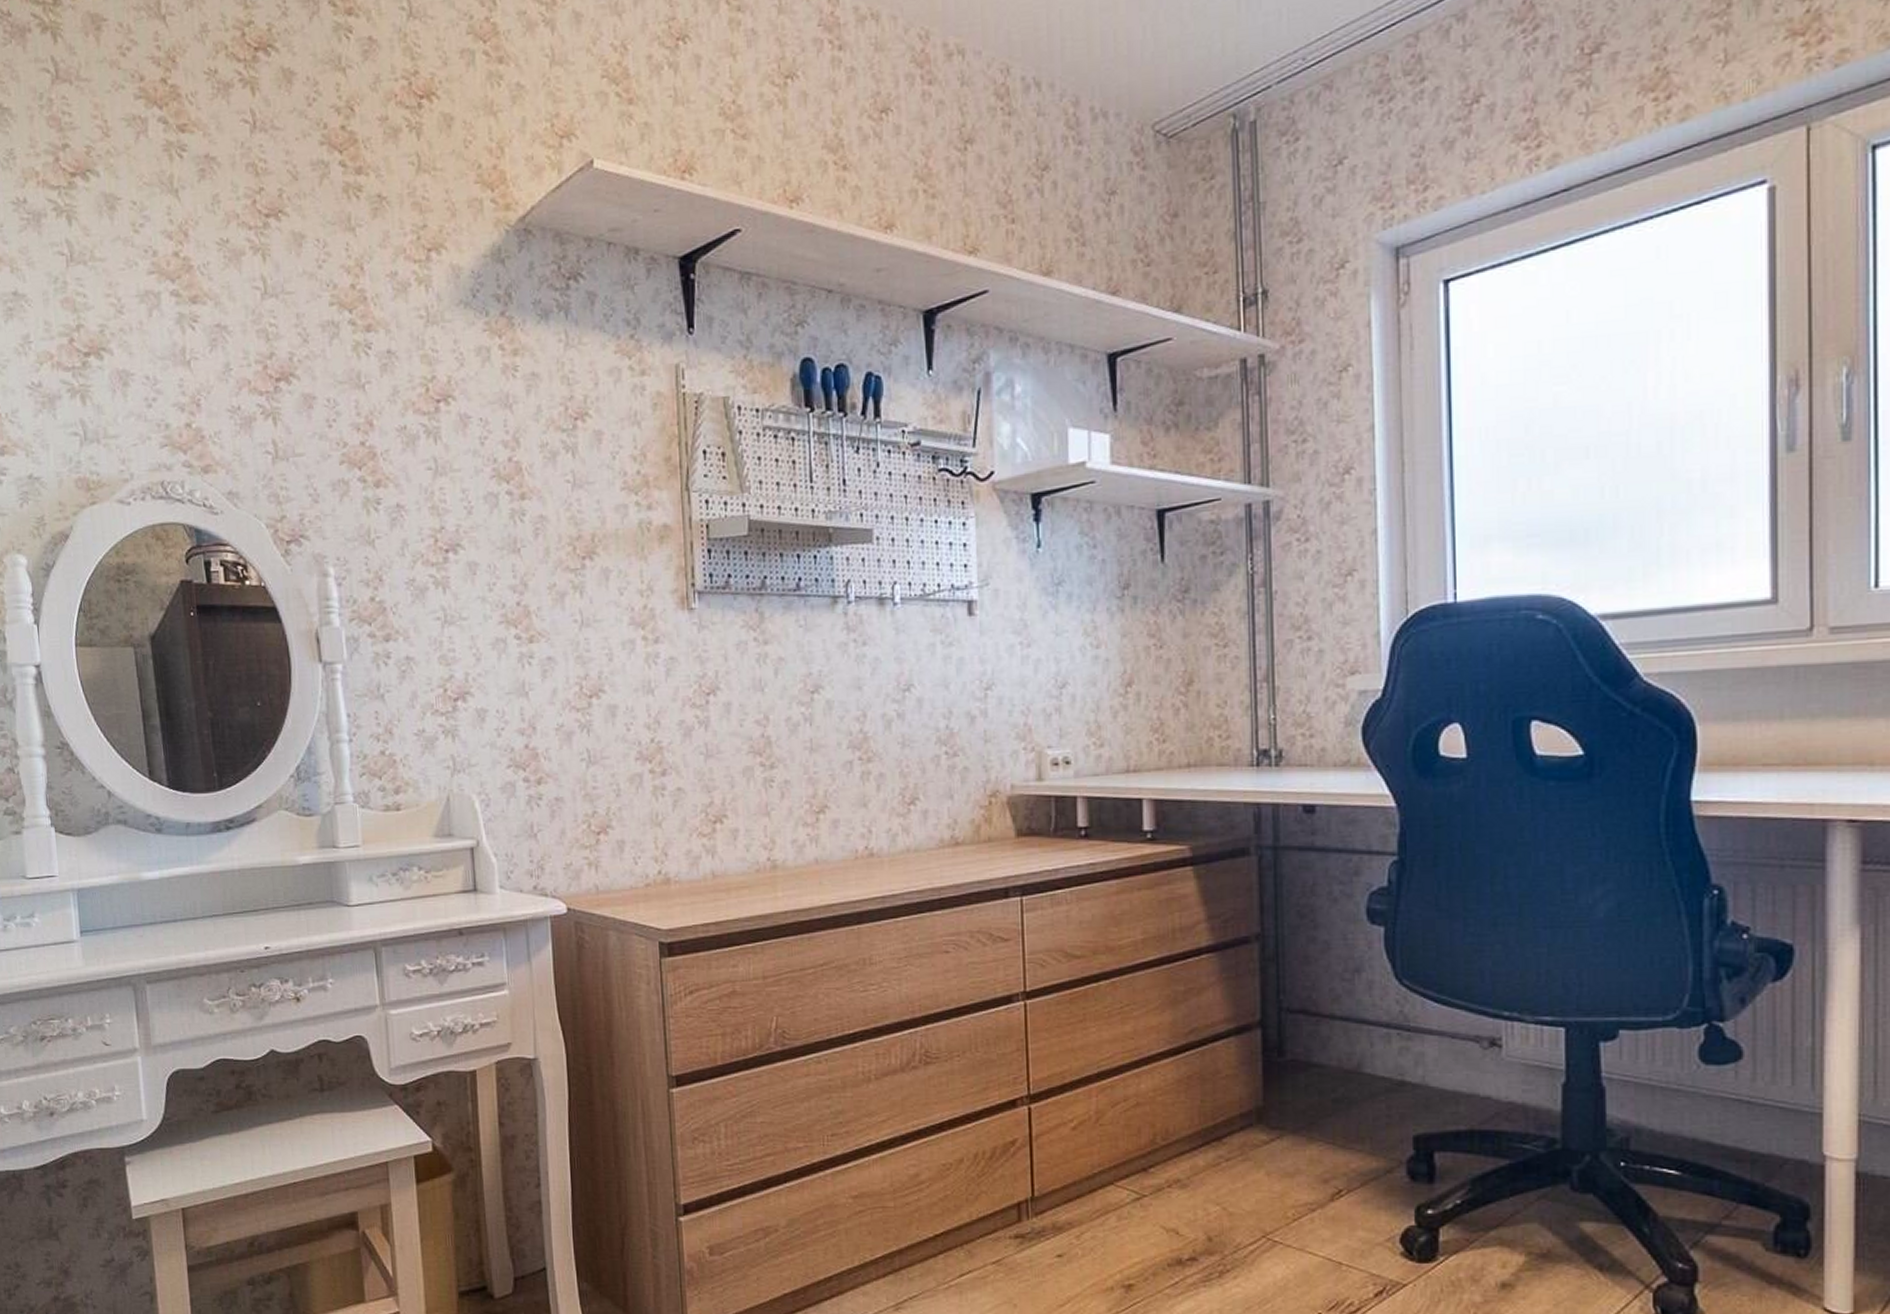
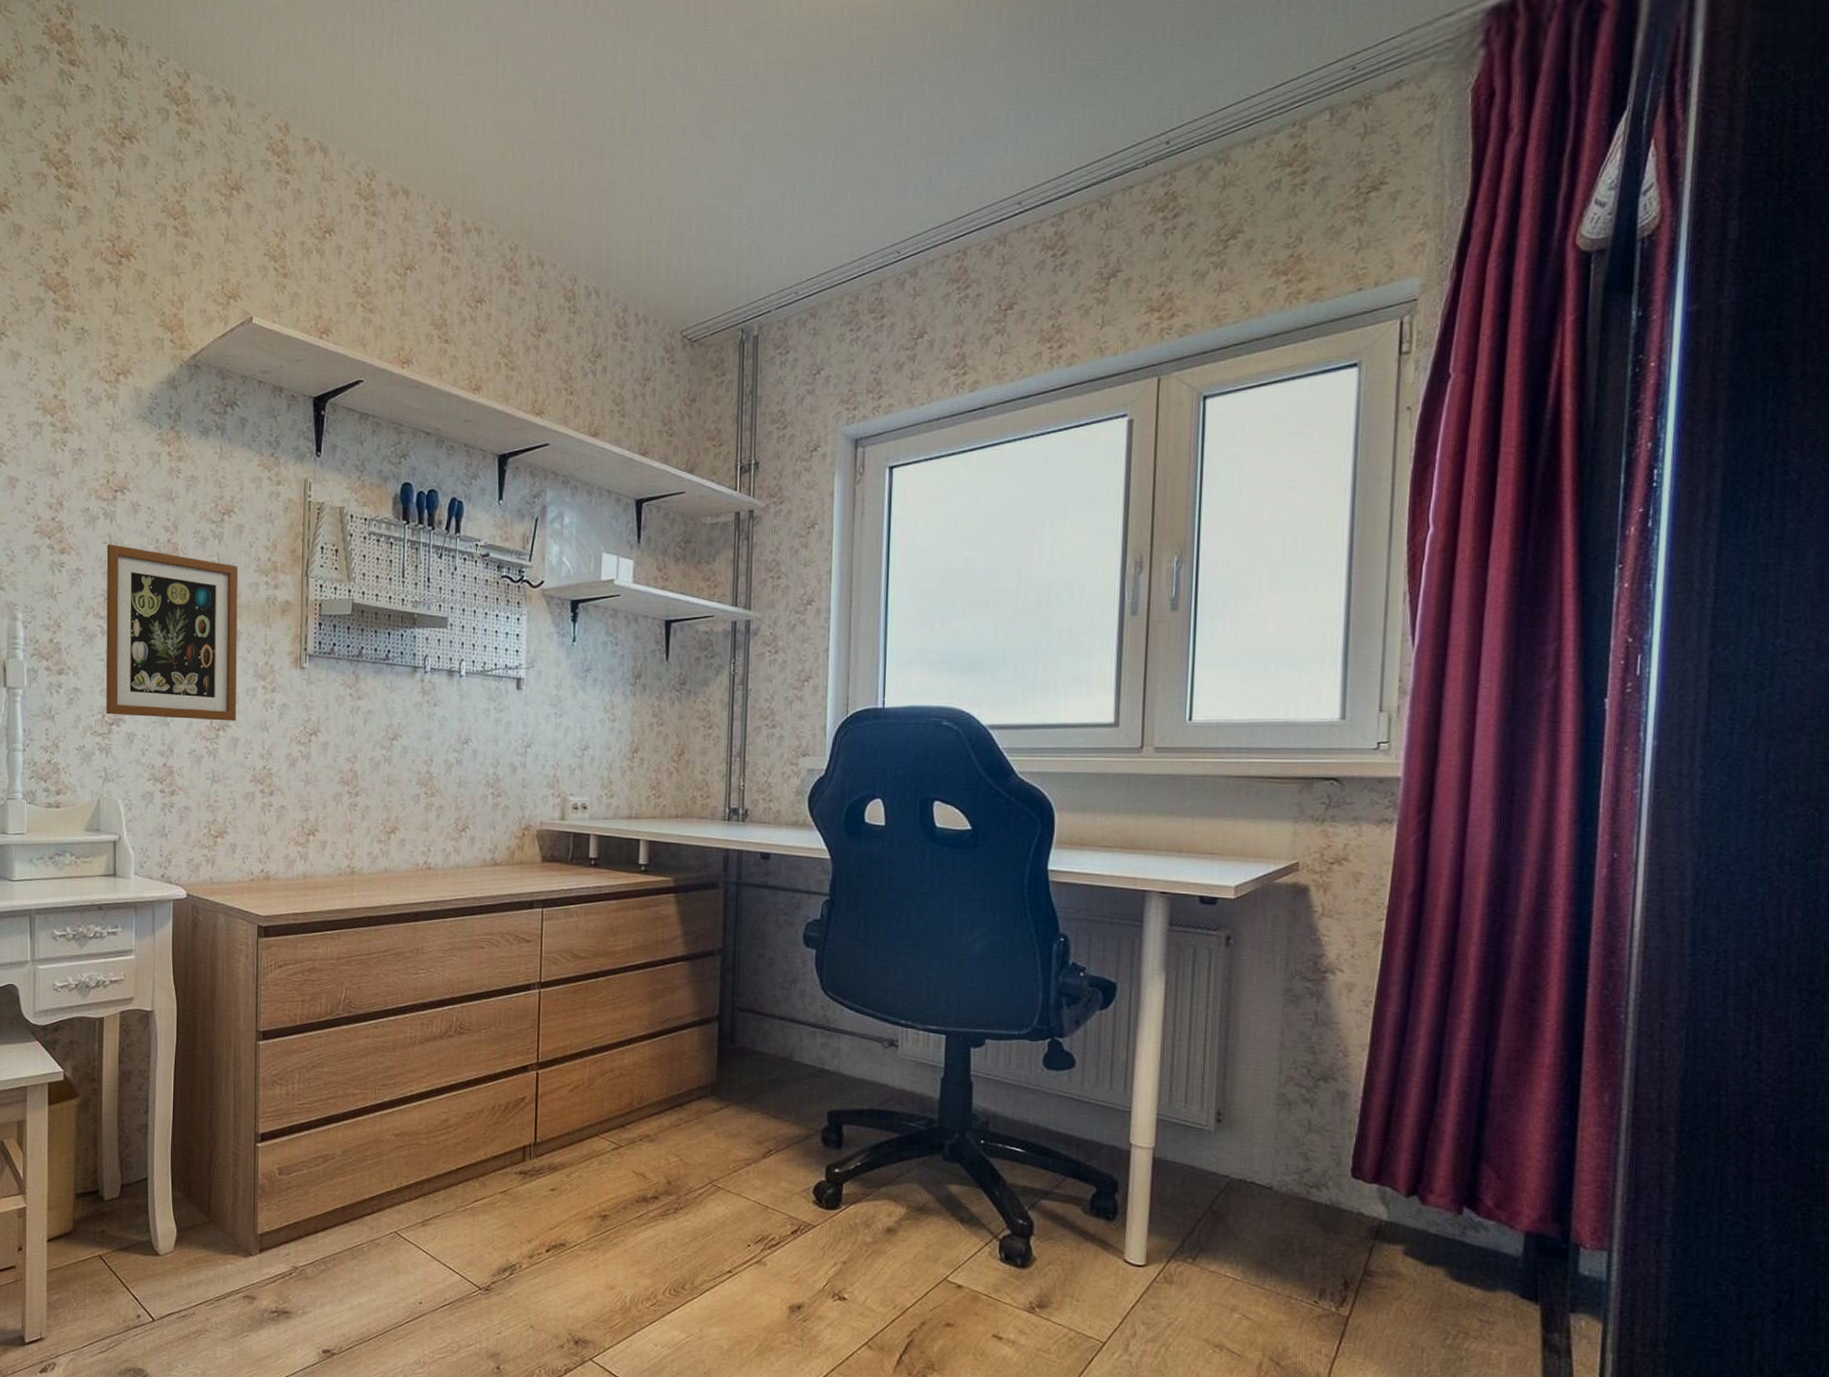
picture frame: none [432,469,613,688] -> present [106,544,239,721]

